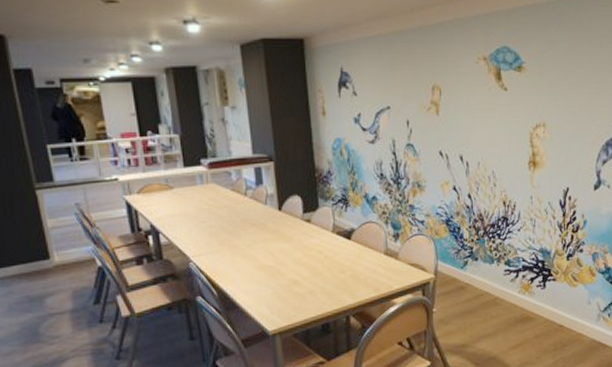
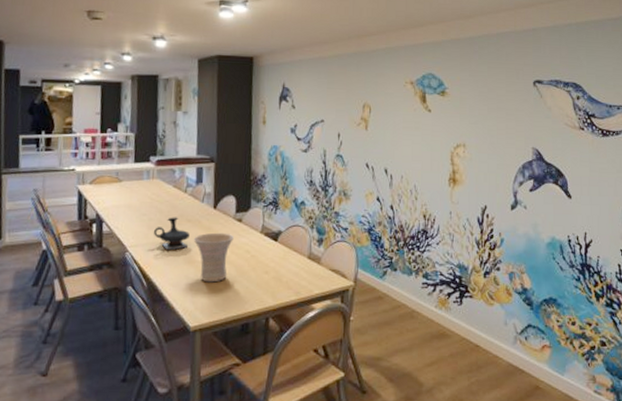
teapot: none [217,222,256,258] -> present [154,217,190,251]
vase: none [260,235,304,287] -> present [193,232,234,283]

